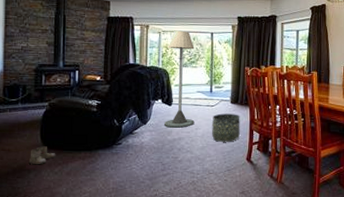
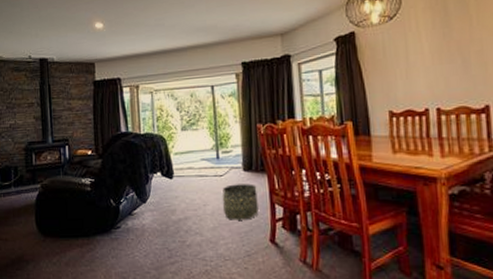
boots: present [28,146,56,165] -> none [26,233,53,255]
floor lamp: present [164,30,195,128] -> none [162,87,202,205]

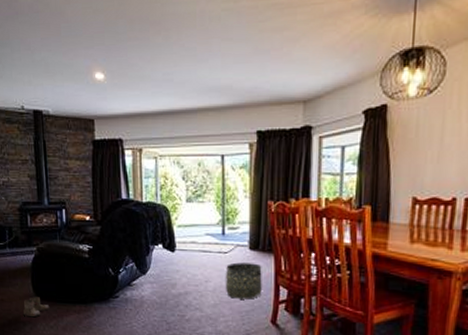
boots: none [26,233,53,255] -> present [23,297,50,318]

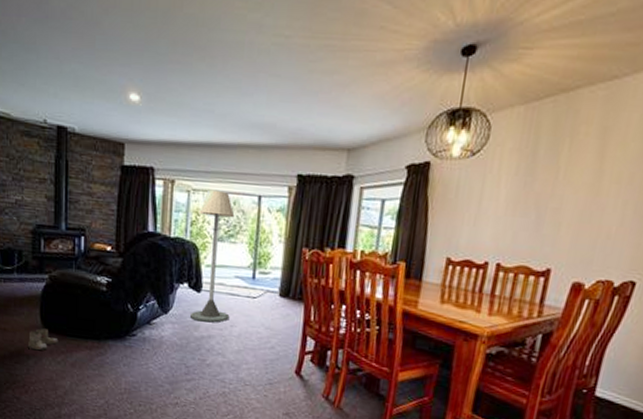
floor lamp: none [167,154,204,280] -> present [190,189,235,323]
basket: present [226,262,262,300] -> none [251,308,291,348]

